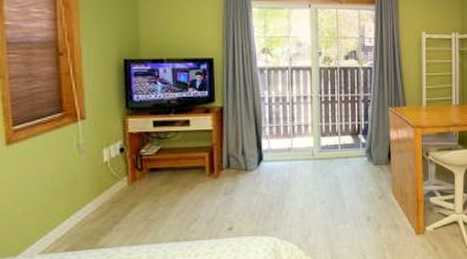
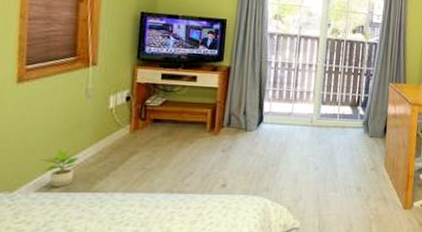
potted plant: none [39,208,80,247] -> present [39,149,80,187]

